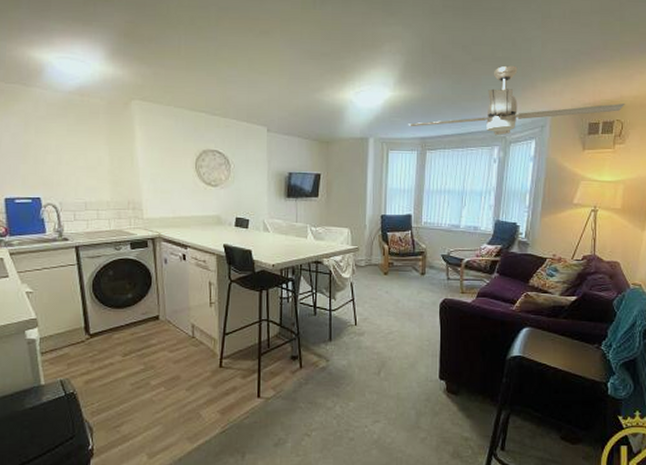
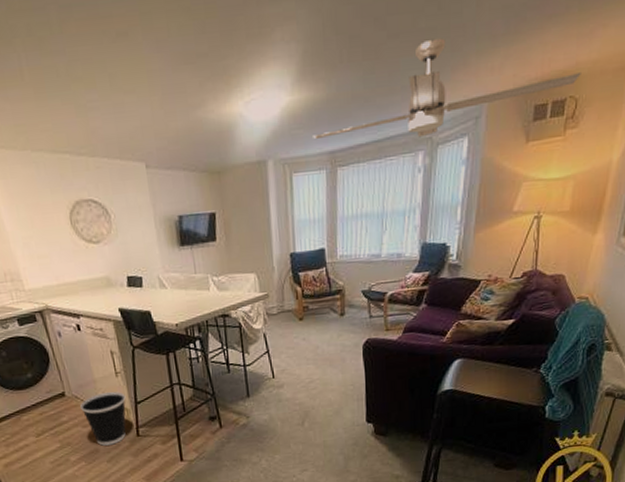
wastebasket: none [171,320,216,373] -> present [80,391,126,446]

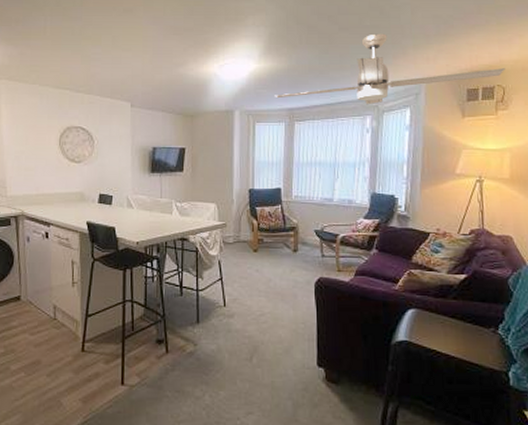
wastebasket: present [80,391,126,446] -> none [32,300,78,357]

